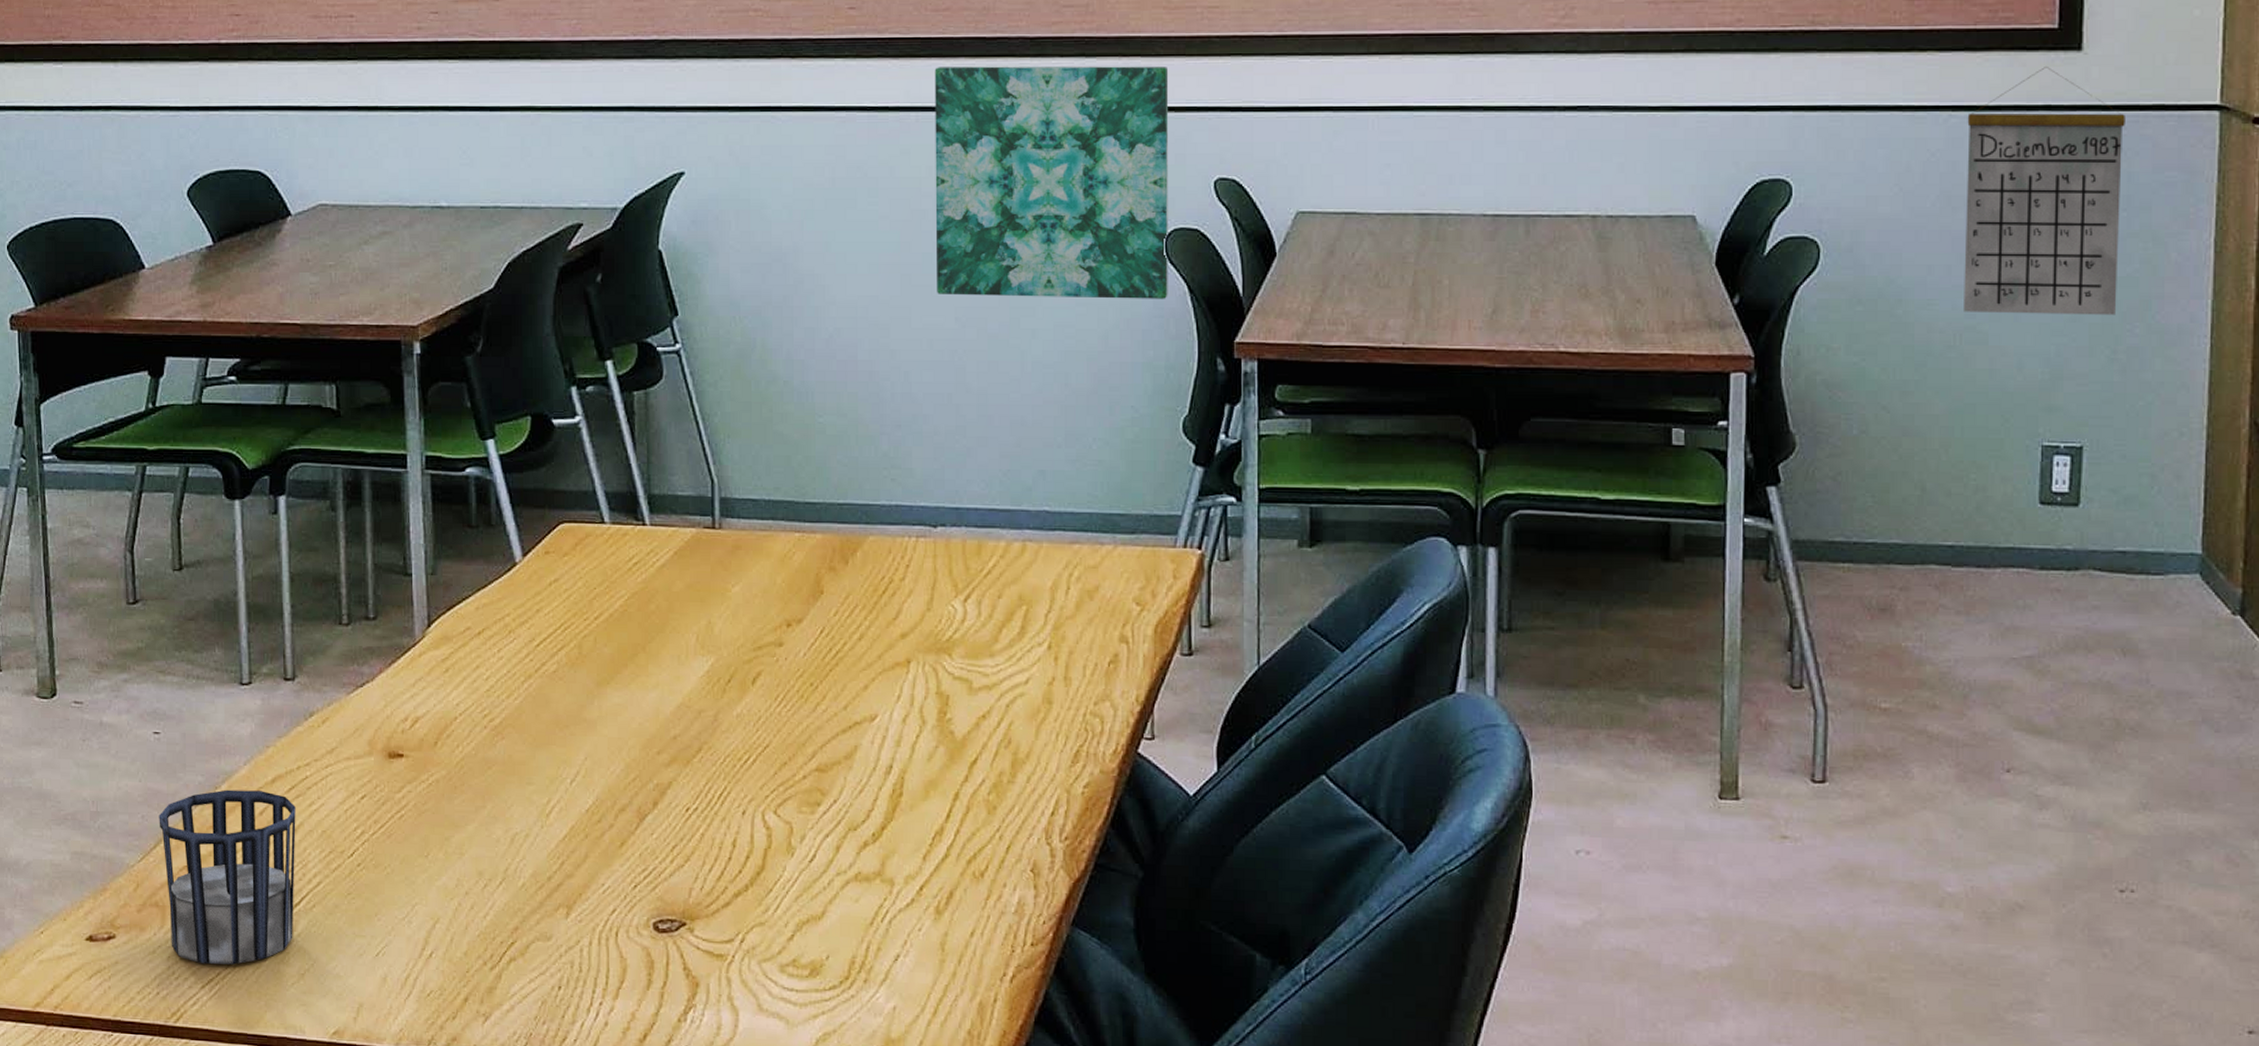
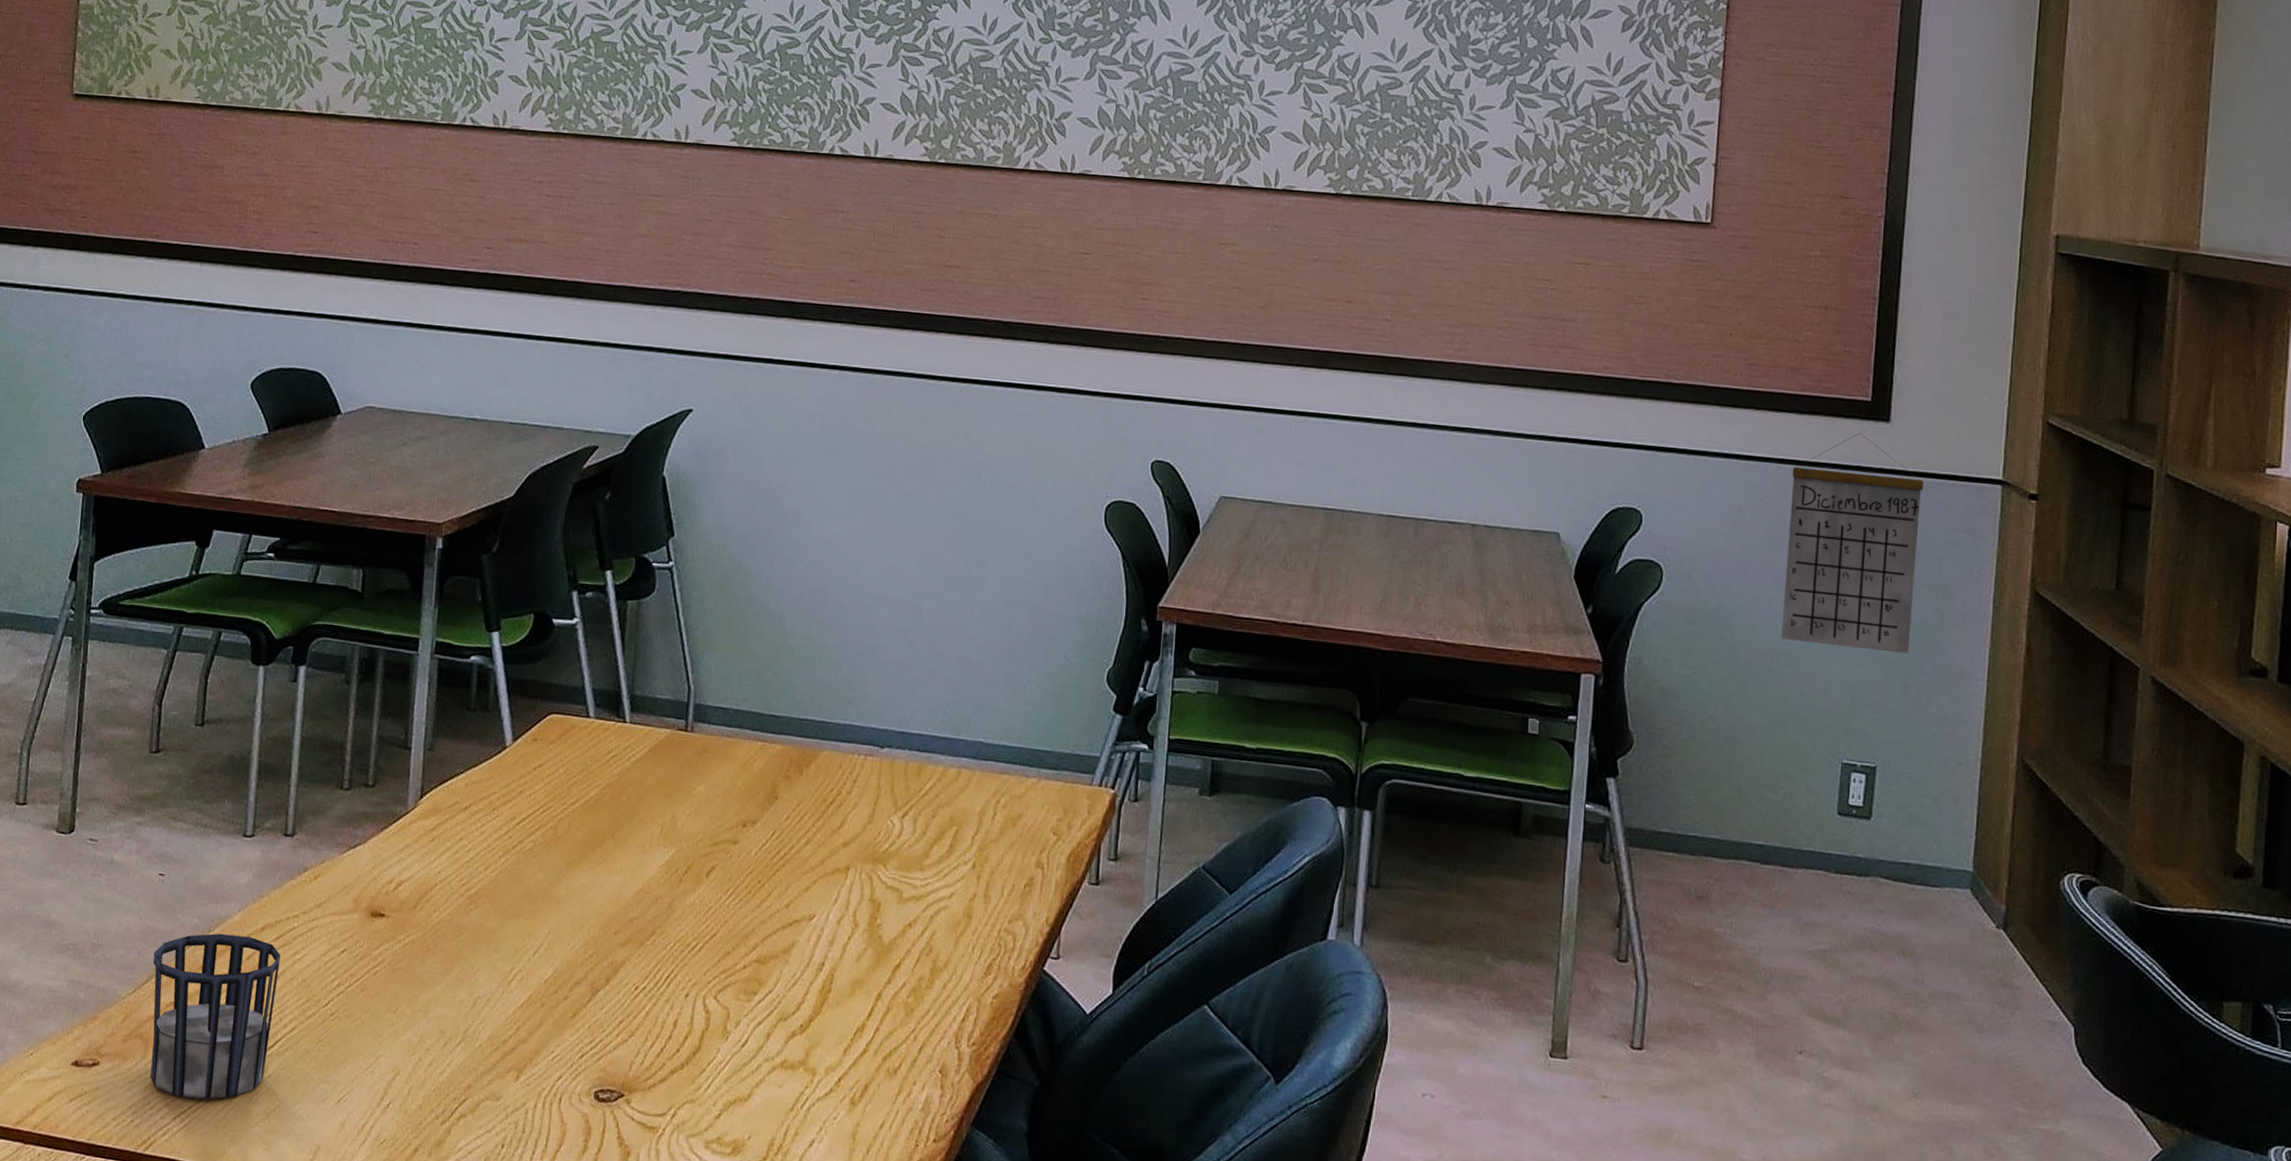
wall art: present [934,66,1169,299] -> none [903,339,1120,562]

